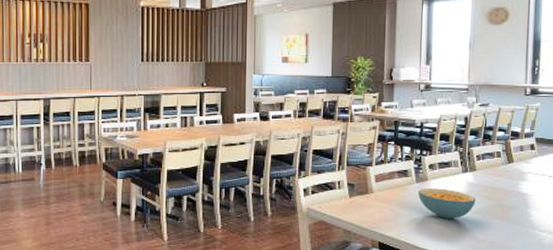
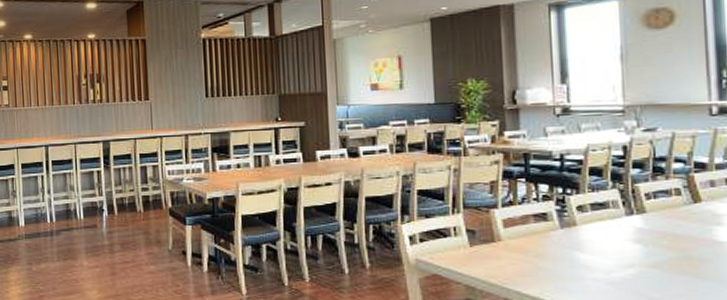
cereal bowl: present [417,188,475,219] -> none [563,235,649,274]

